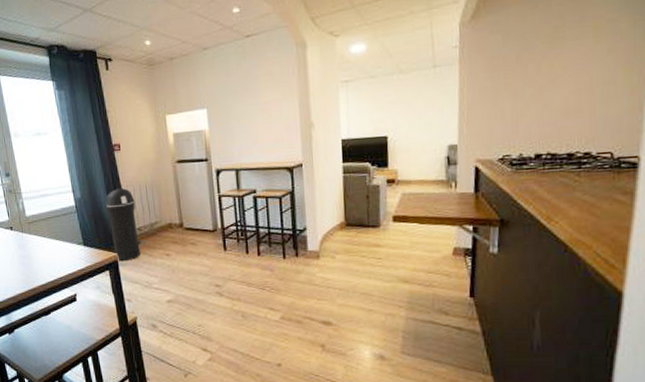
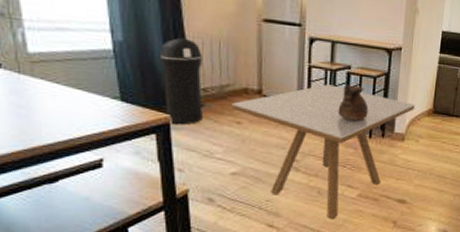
dining table: none [161,210,326,343] -> present [232,84,415,220]
ceramic jug: none [249,208,279,242] -> present [337,84,369,120]

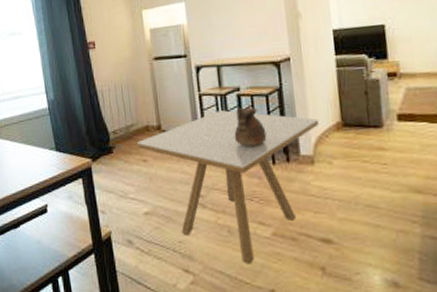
trash can: present [159,37,203,125] -> none [78,87,115,169]

